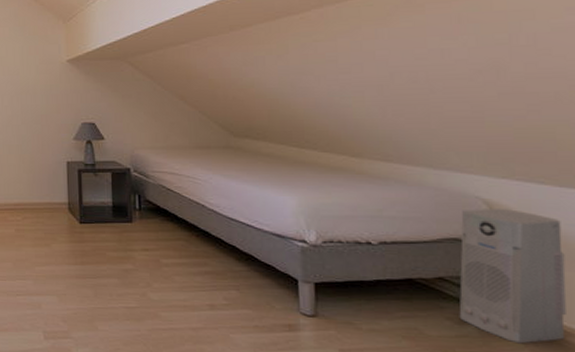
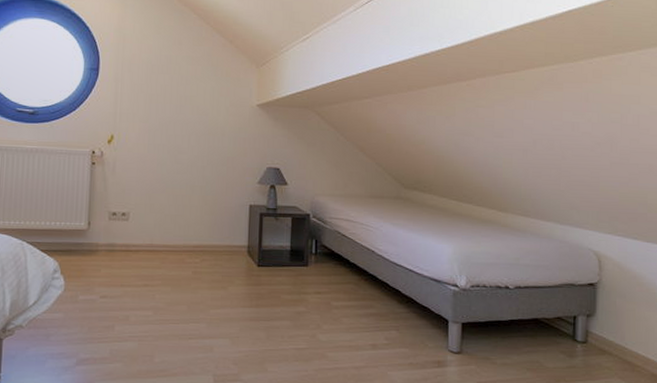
air purifier: present [459,207,567,344] -> none [570,258,647,372]

